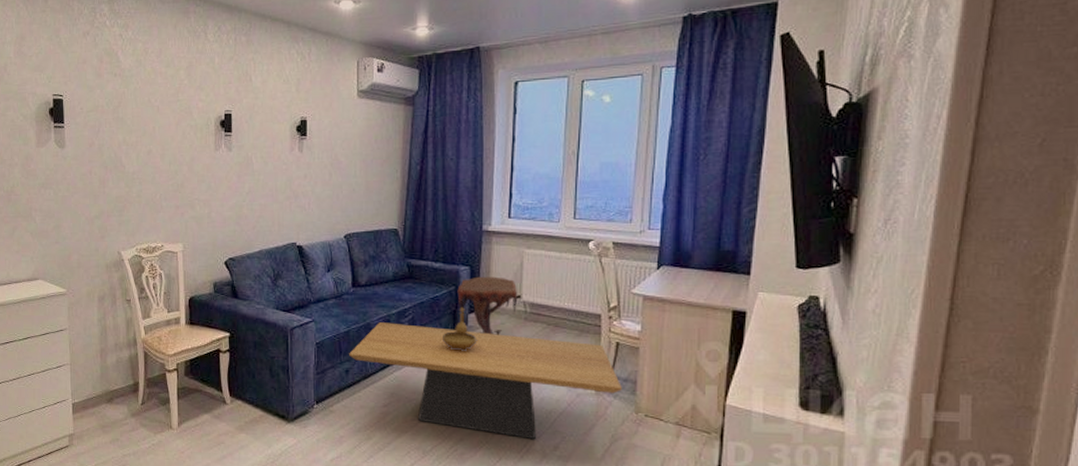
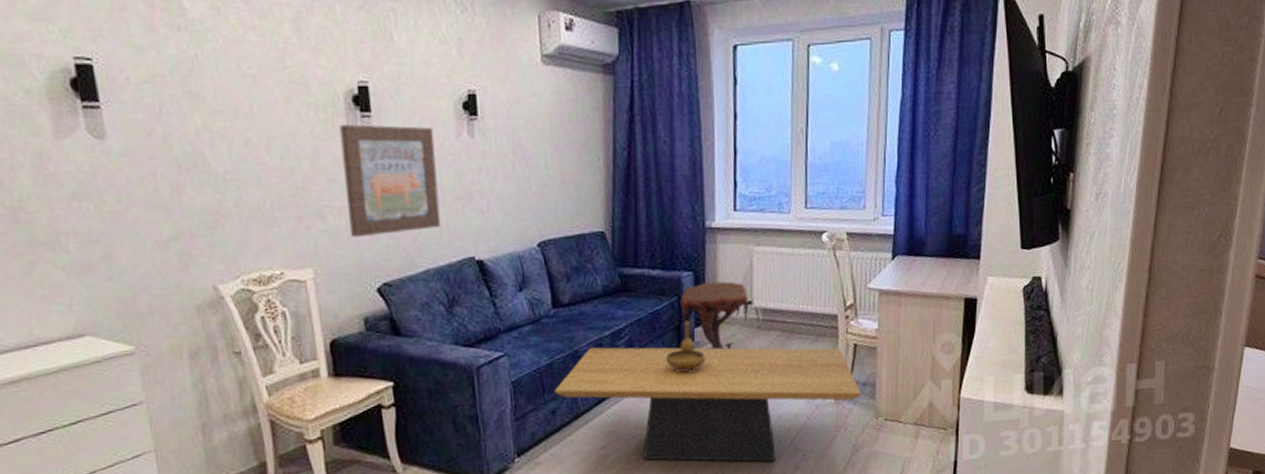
wall art: none [210,141,274,223] -> present [339,124,441,238]

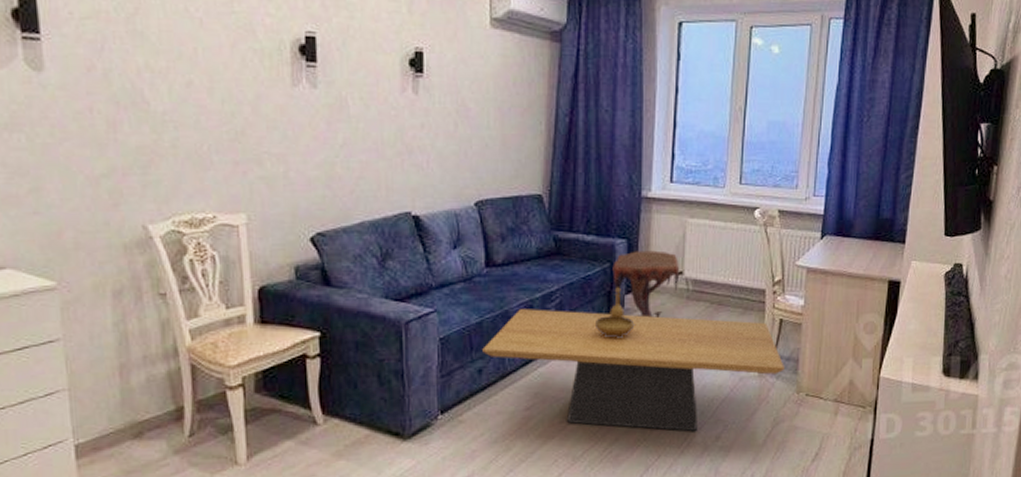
wall art: present [339,124,441,238] -> none [283,73,380,186]

